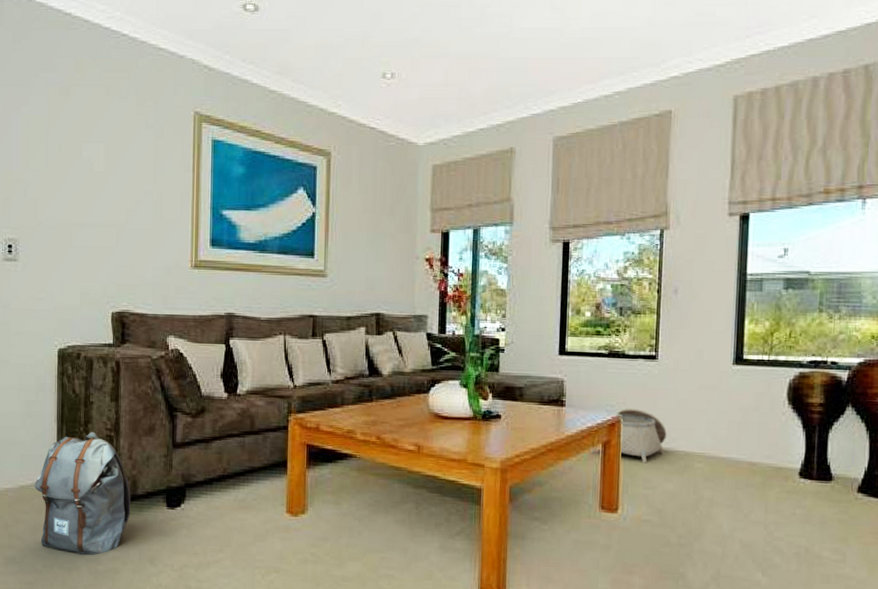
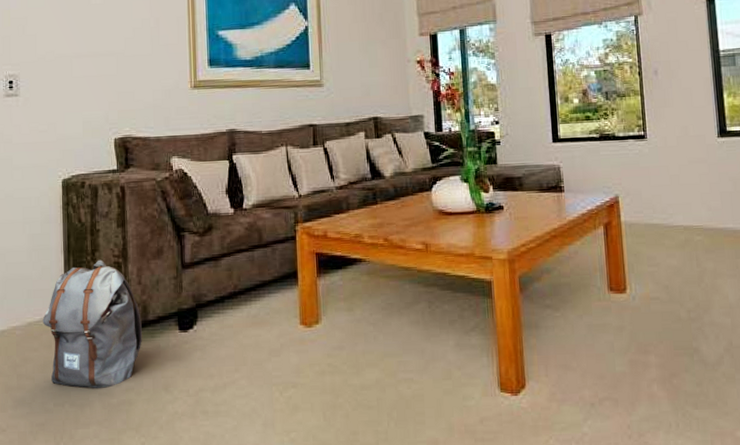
basket: present [590,408,667,464] -> none [593,188,664,241]

